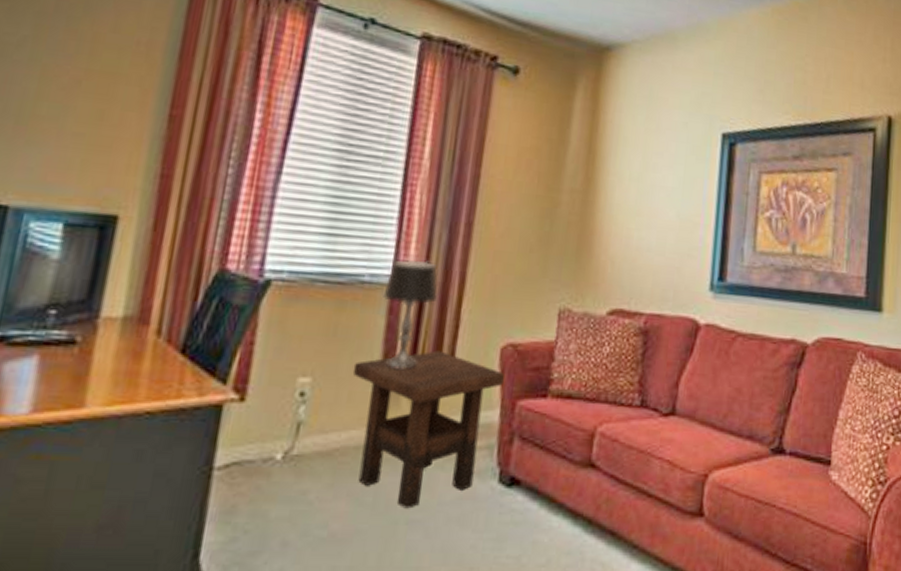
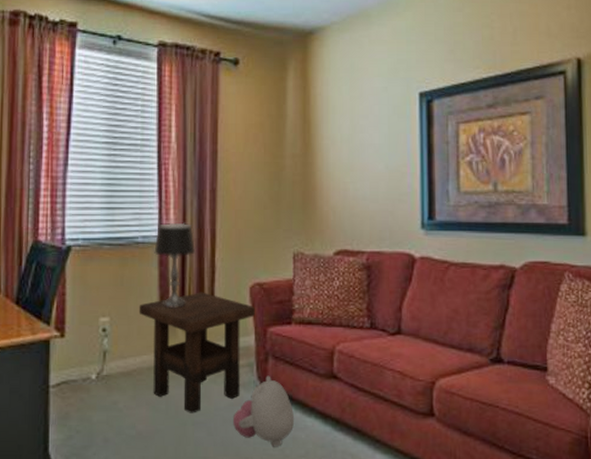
plush toy: none [459,461,538,554] -> present [233,375,295,447]

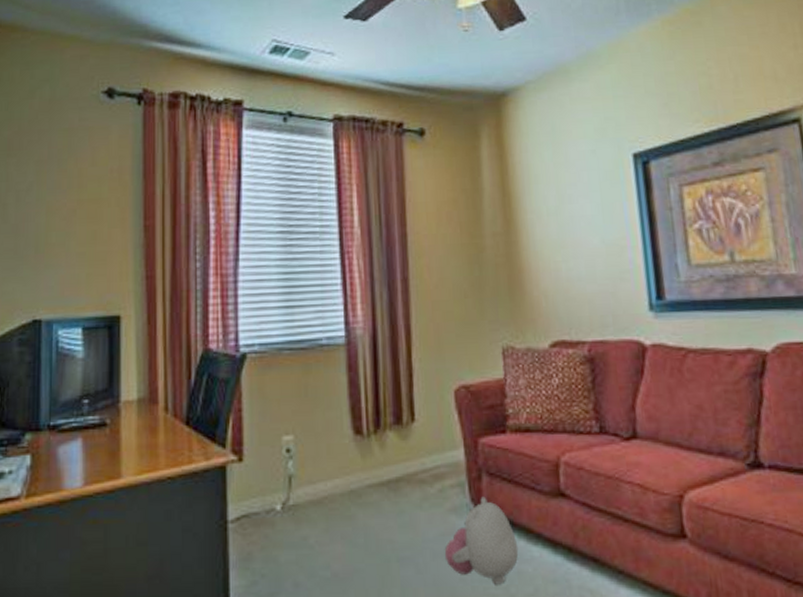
side table: present [138,292,255,413] -> none [327,399,462,547]
table lamp: present [154,222,196,309] -> none [341,318,389,421]

